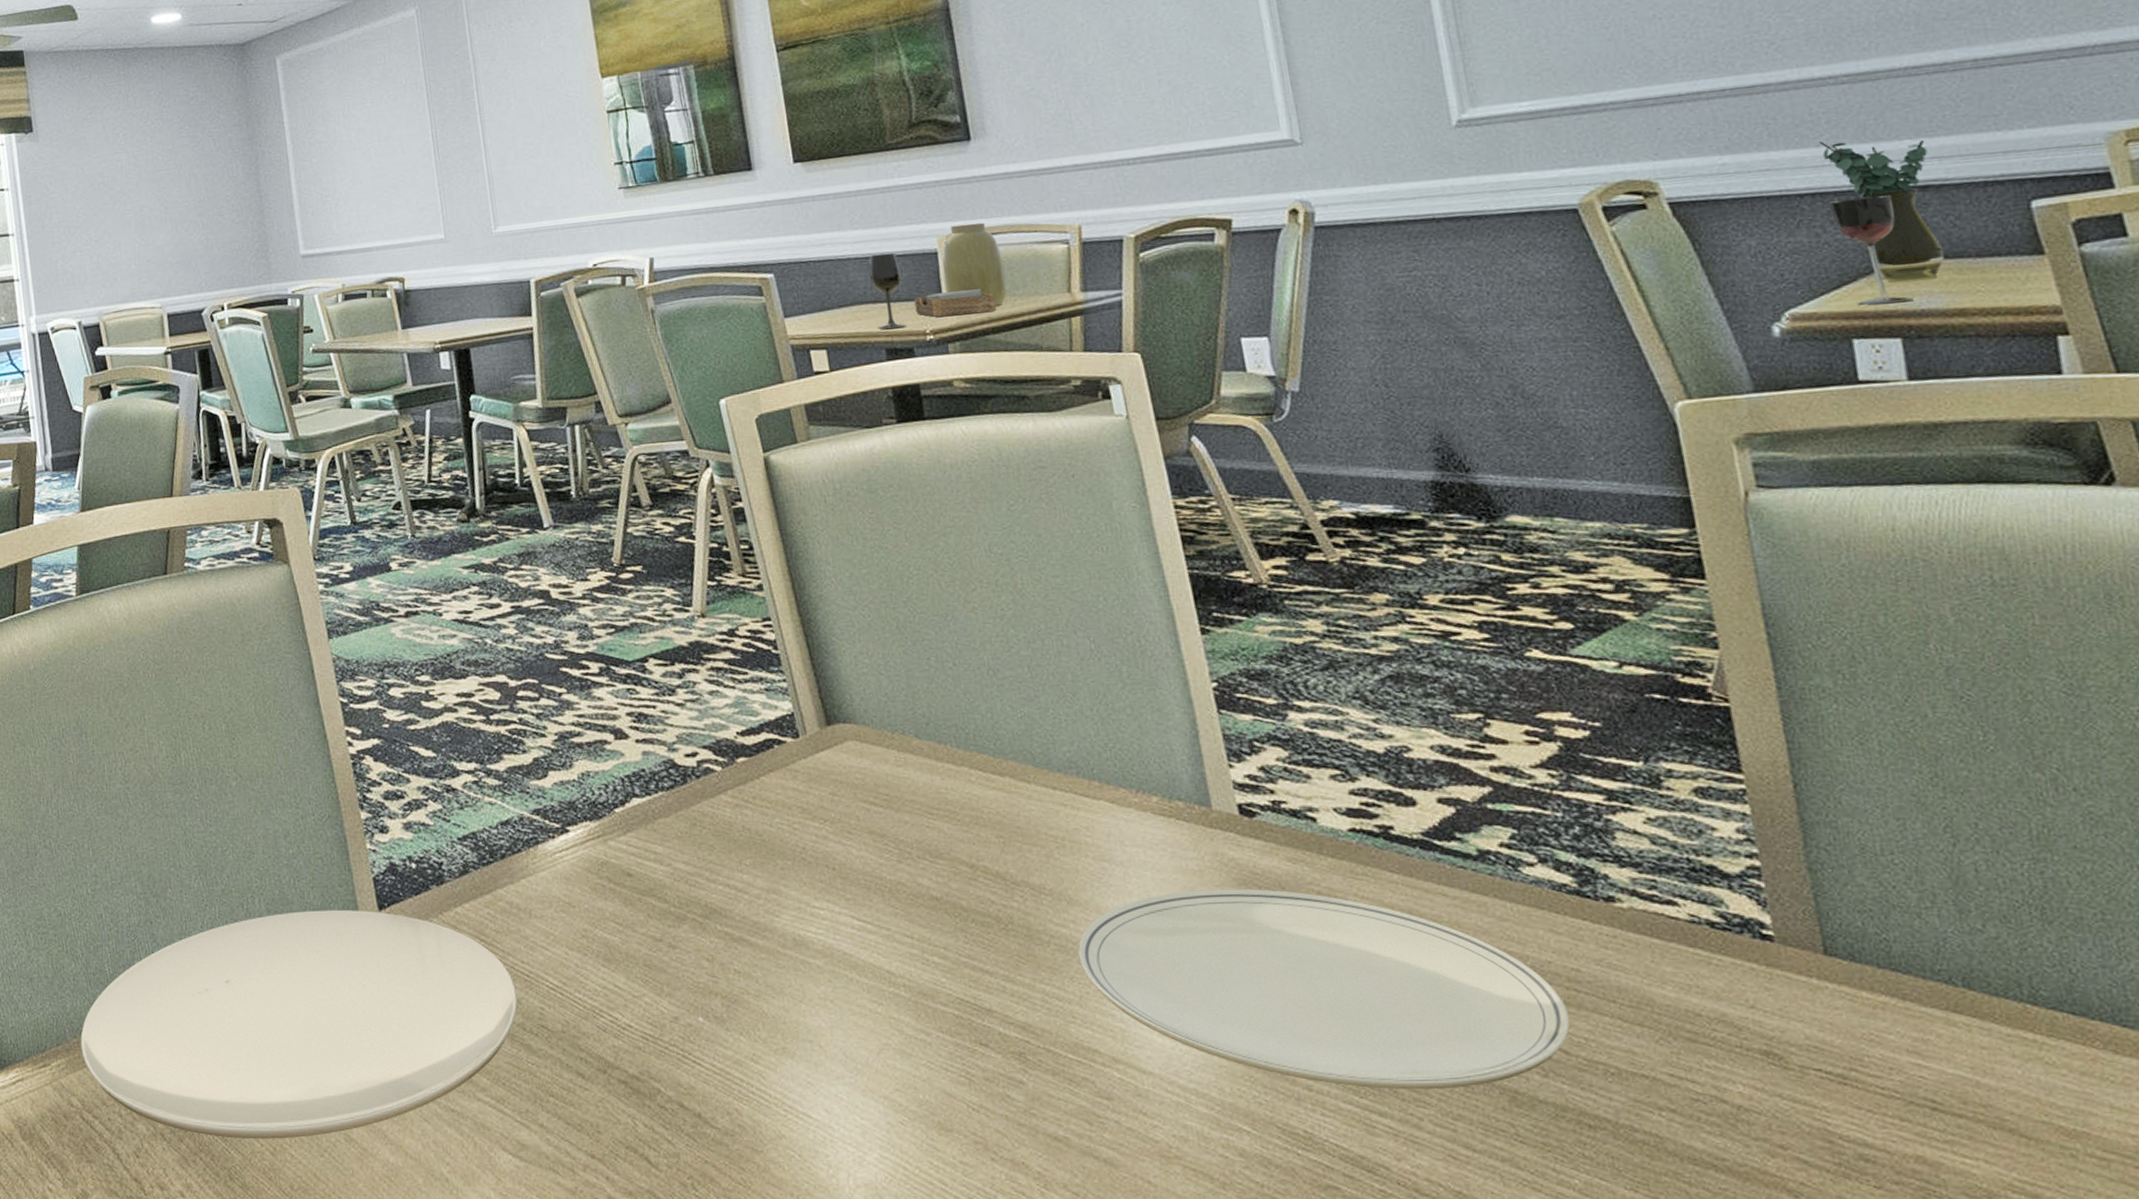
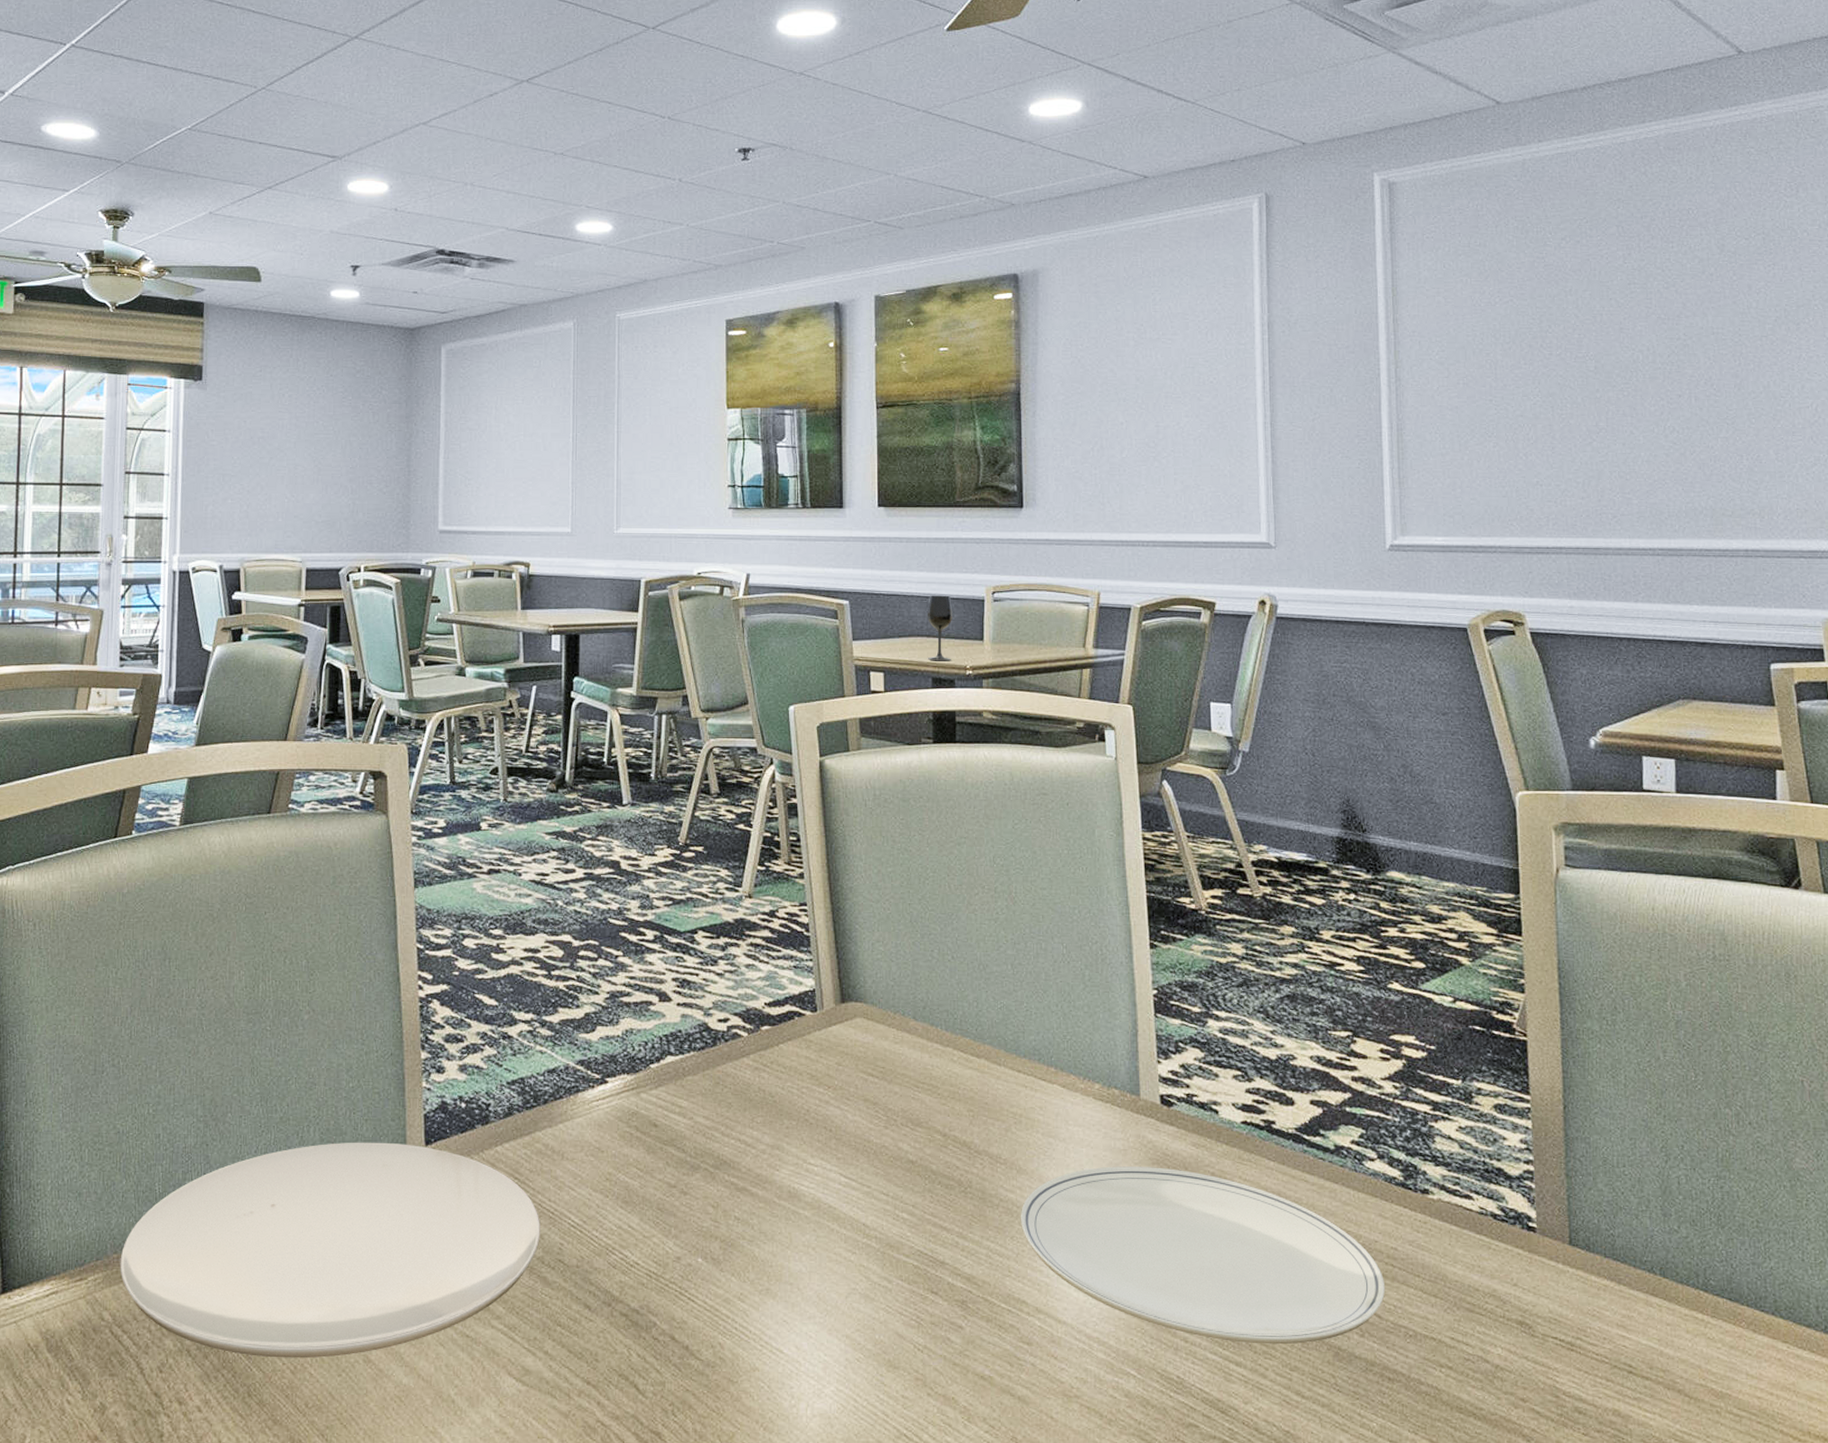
napkin holder: present [914,289,996,318] -> none [960,635,1025,657]
vase: present [942,222,1007,308] -> none [987,578,1036,653]
vase: present [1820,140,1945,284] -> none [1638,598,1711,716]
wineglass: present [1827,195,1914,305] -> none [1638,646,1686,730]

